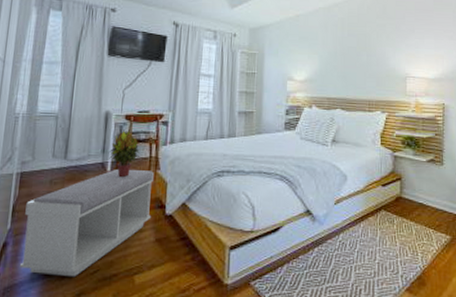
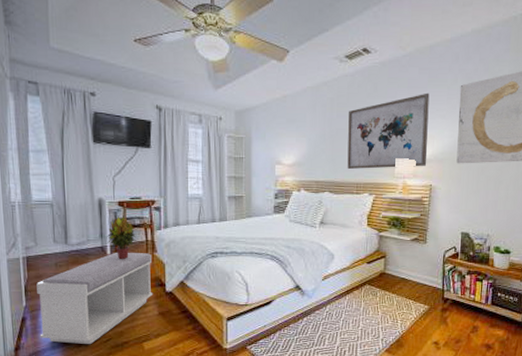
wall art: none [359,15,438,87] -> present [347,92,430,169]

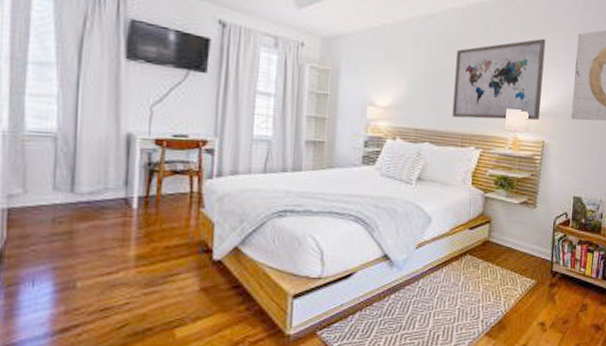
bench: present [36,252,153,344] -> none [17,205,196,332]
potted plant: present [106,216,136,259] -> none [133,159,177,216]

